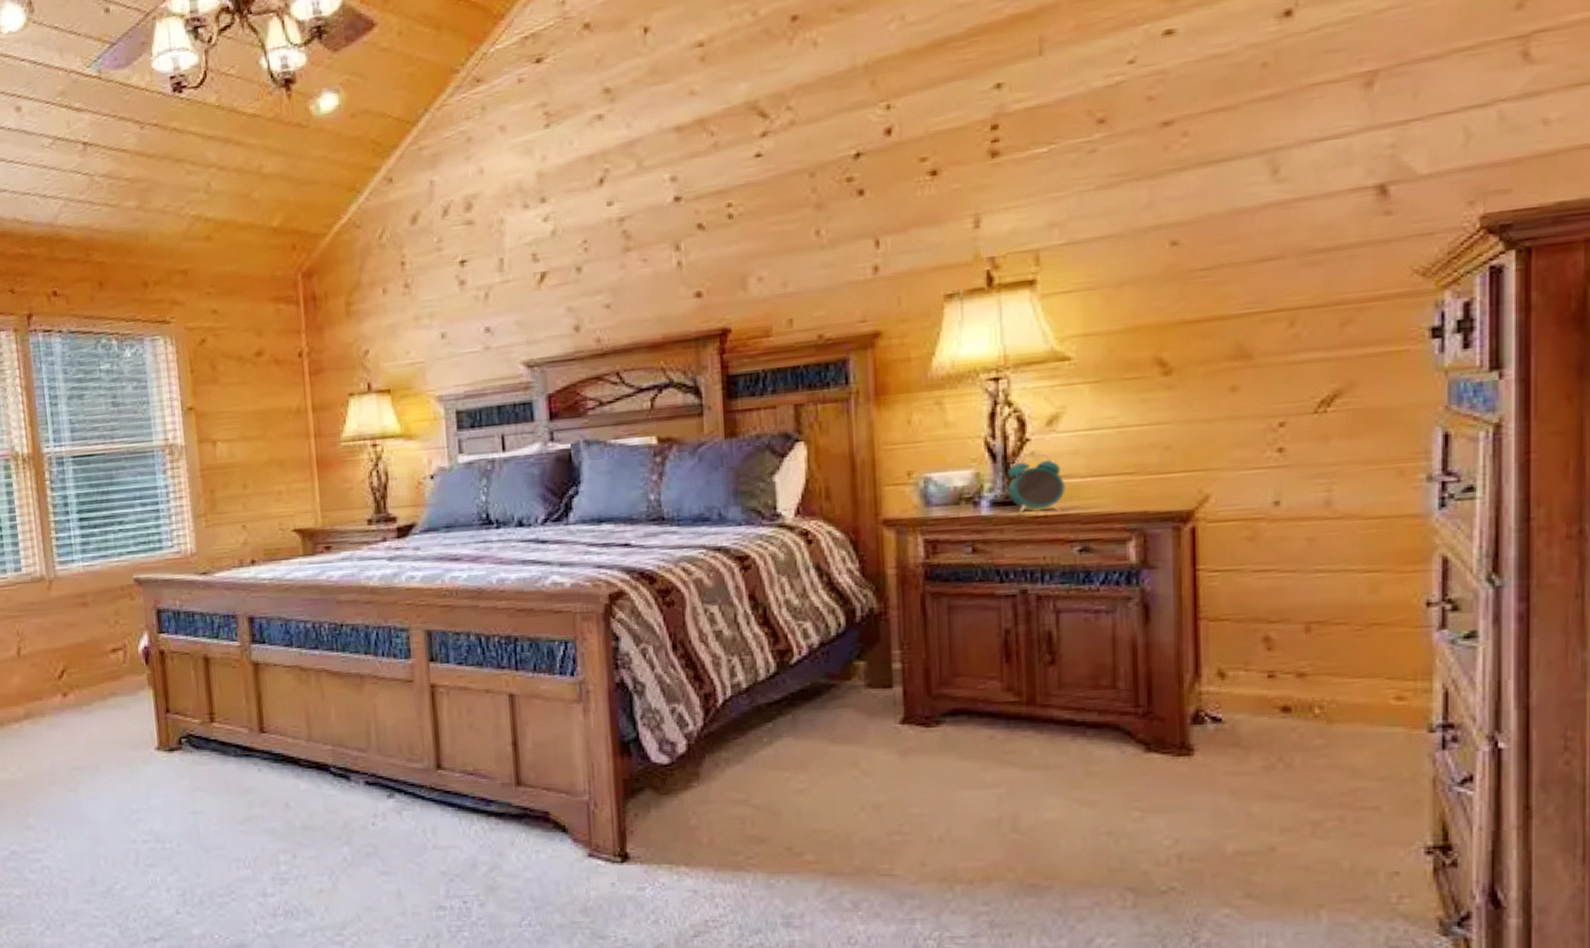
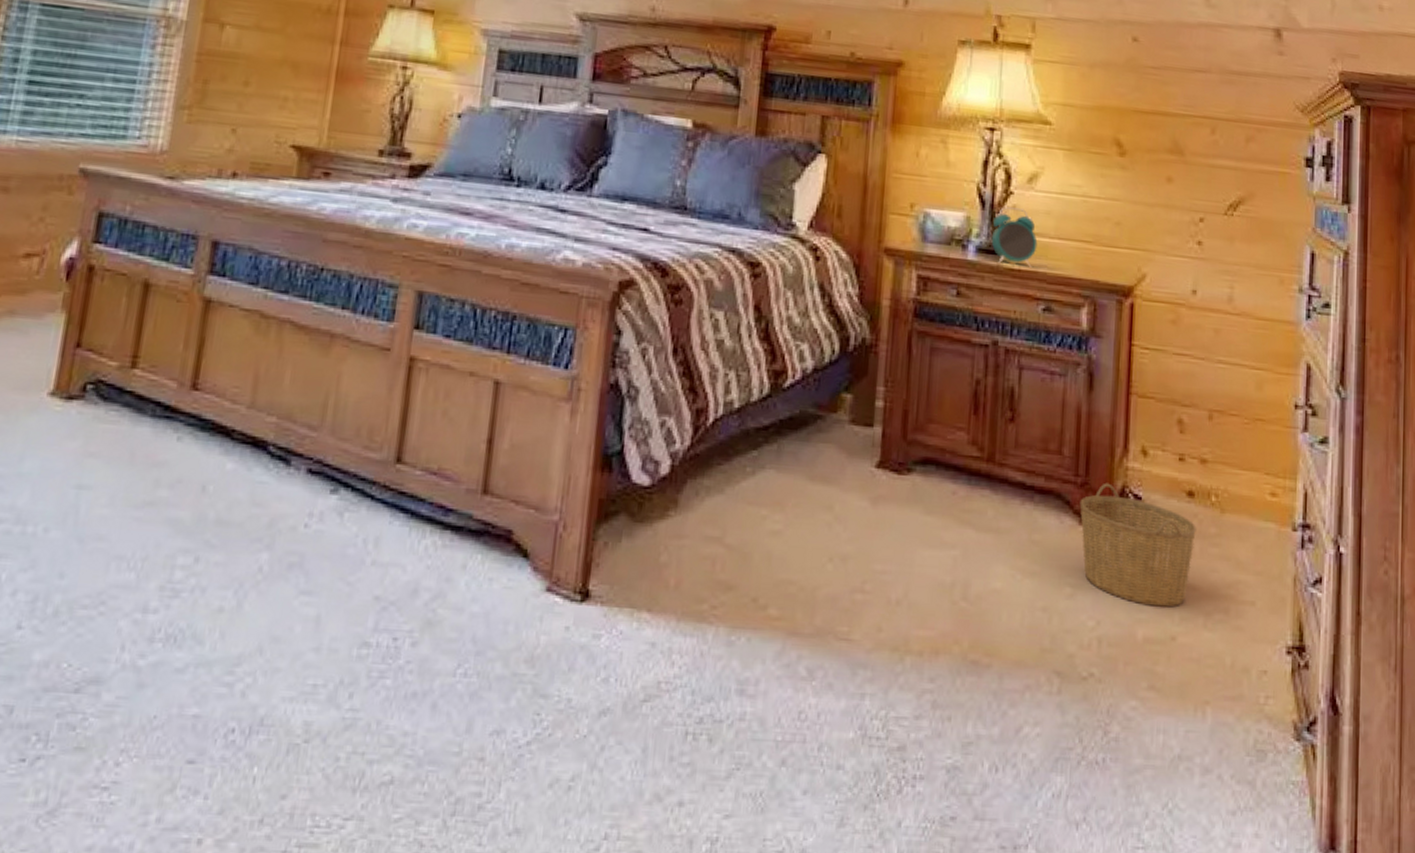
basket: none [1143,709,1296,821] -> present [1079,482,1196,608]

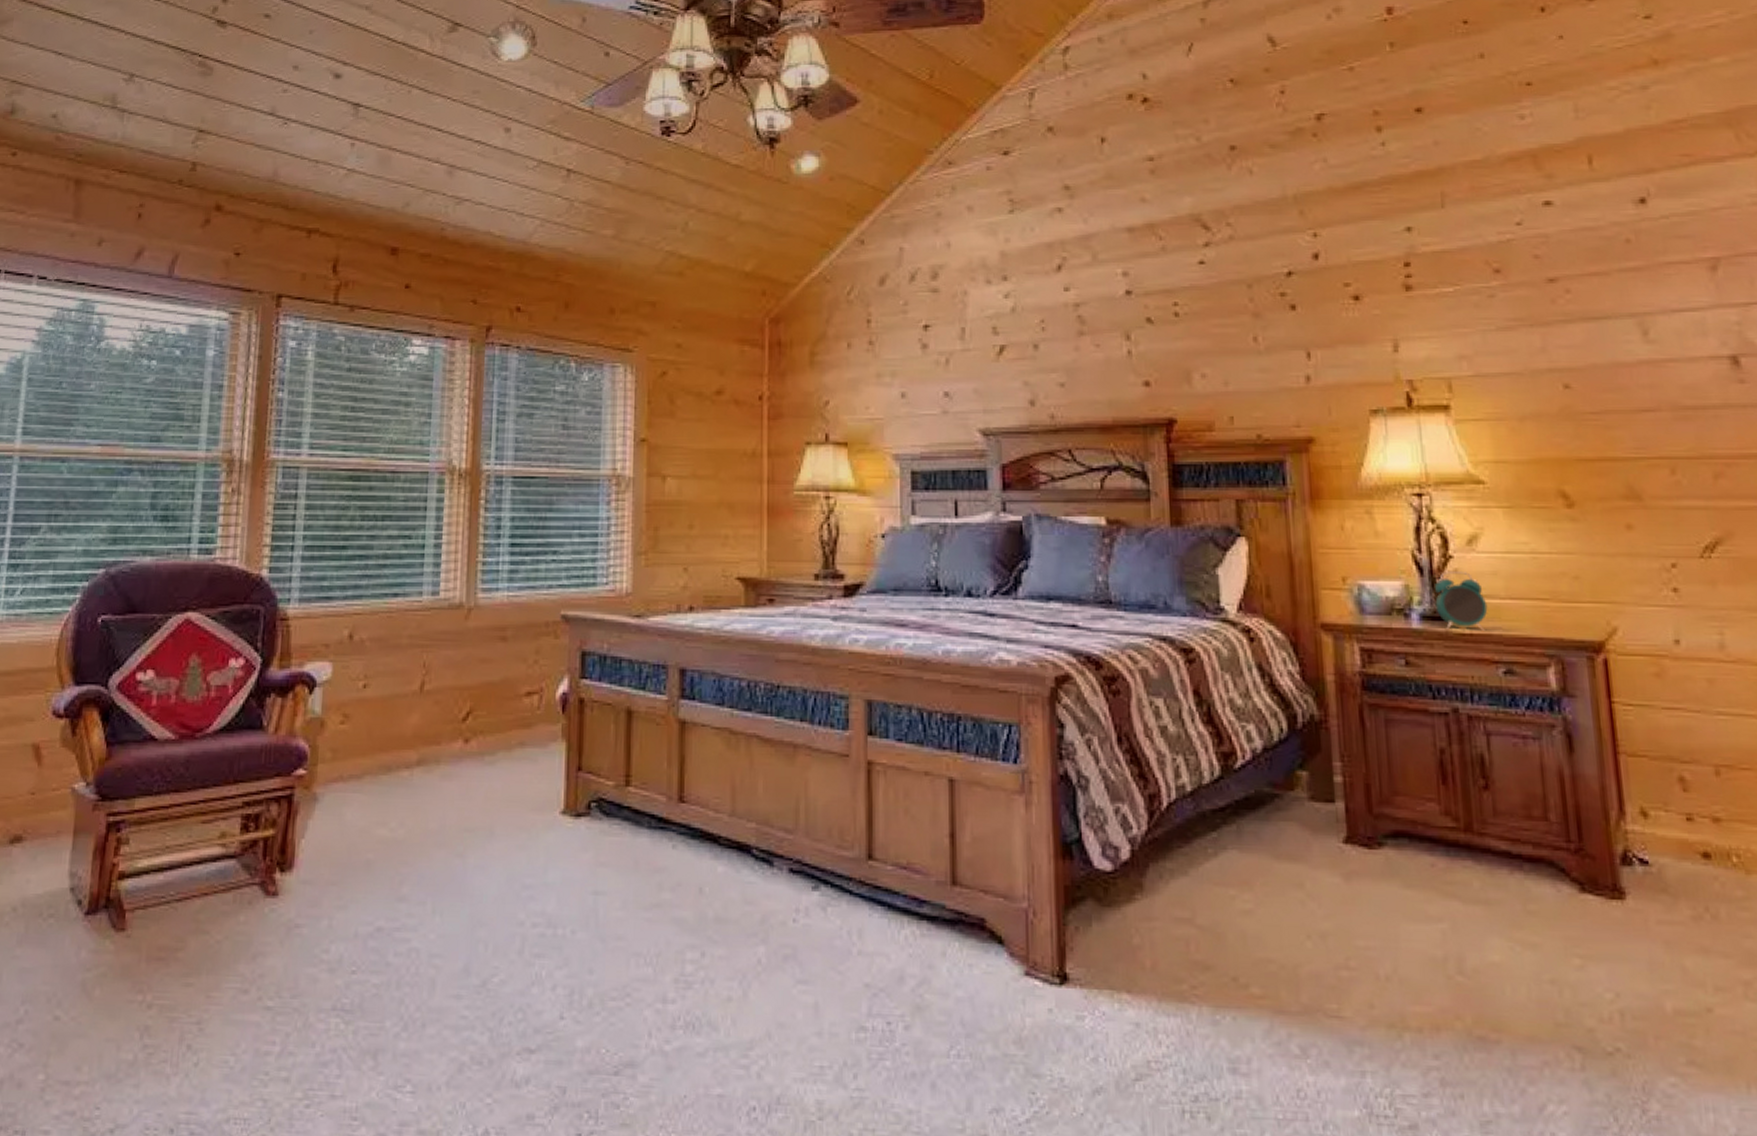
basket: present [1079,482,1196,608] -> none [1576,847,1720,977]

